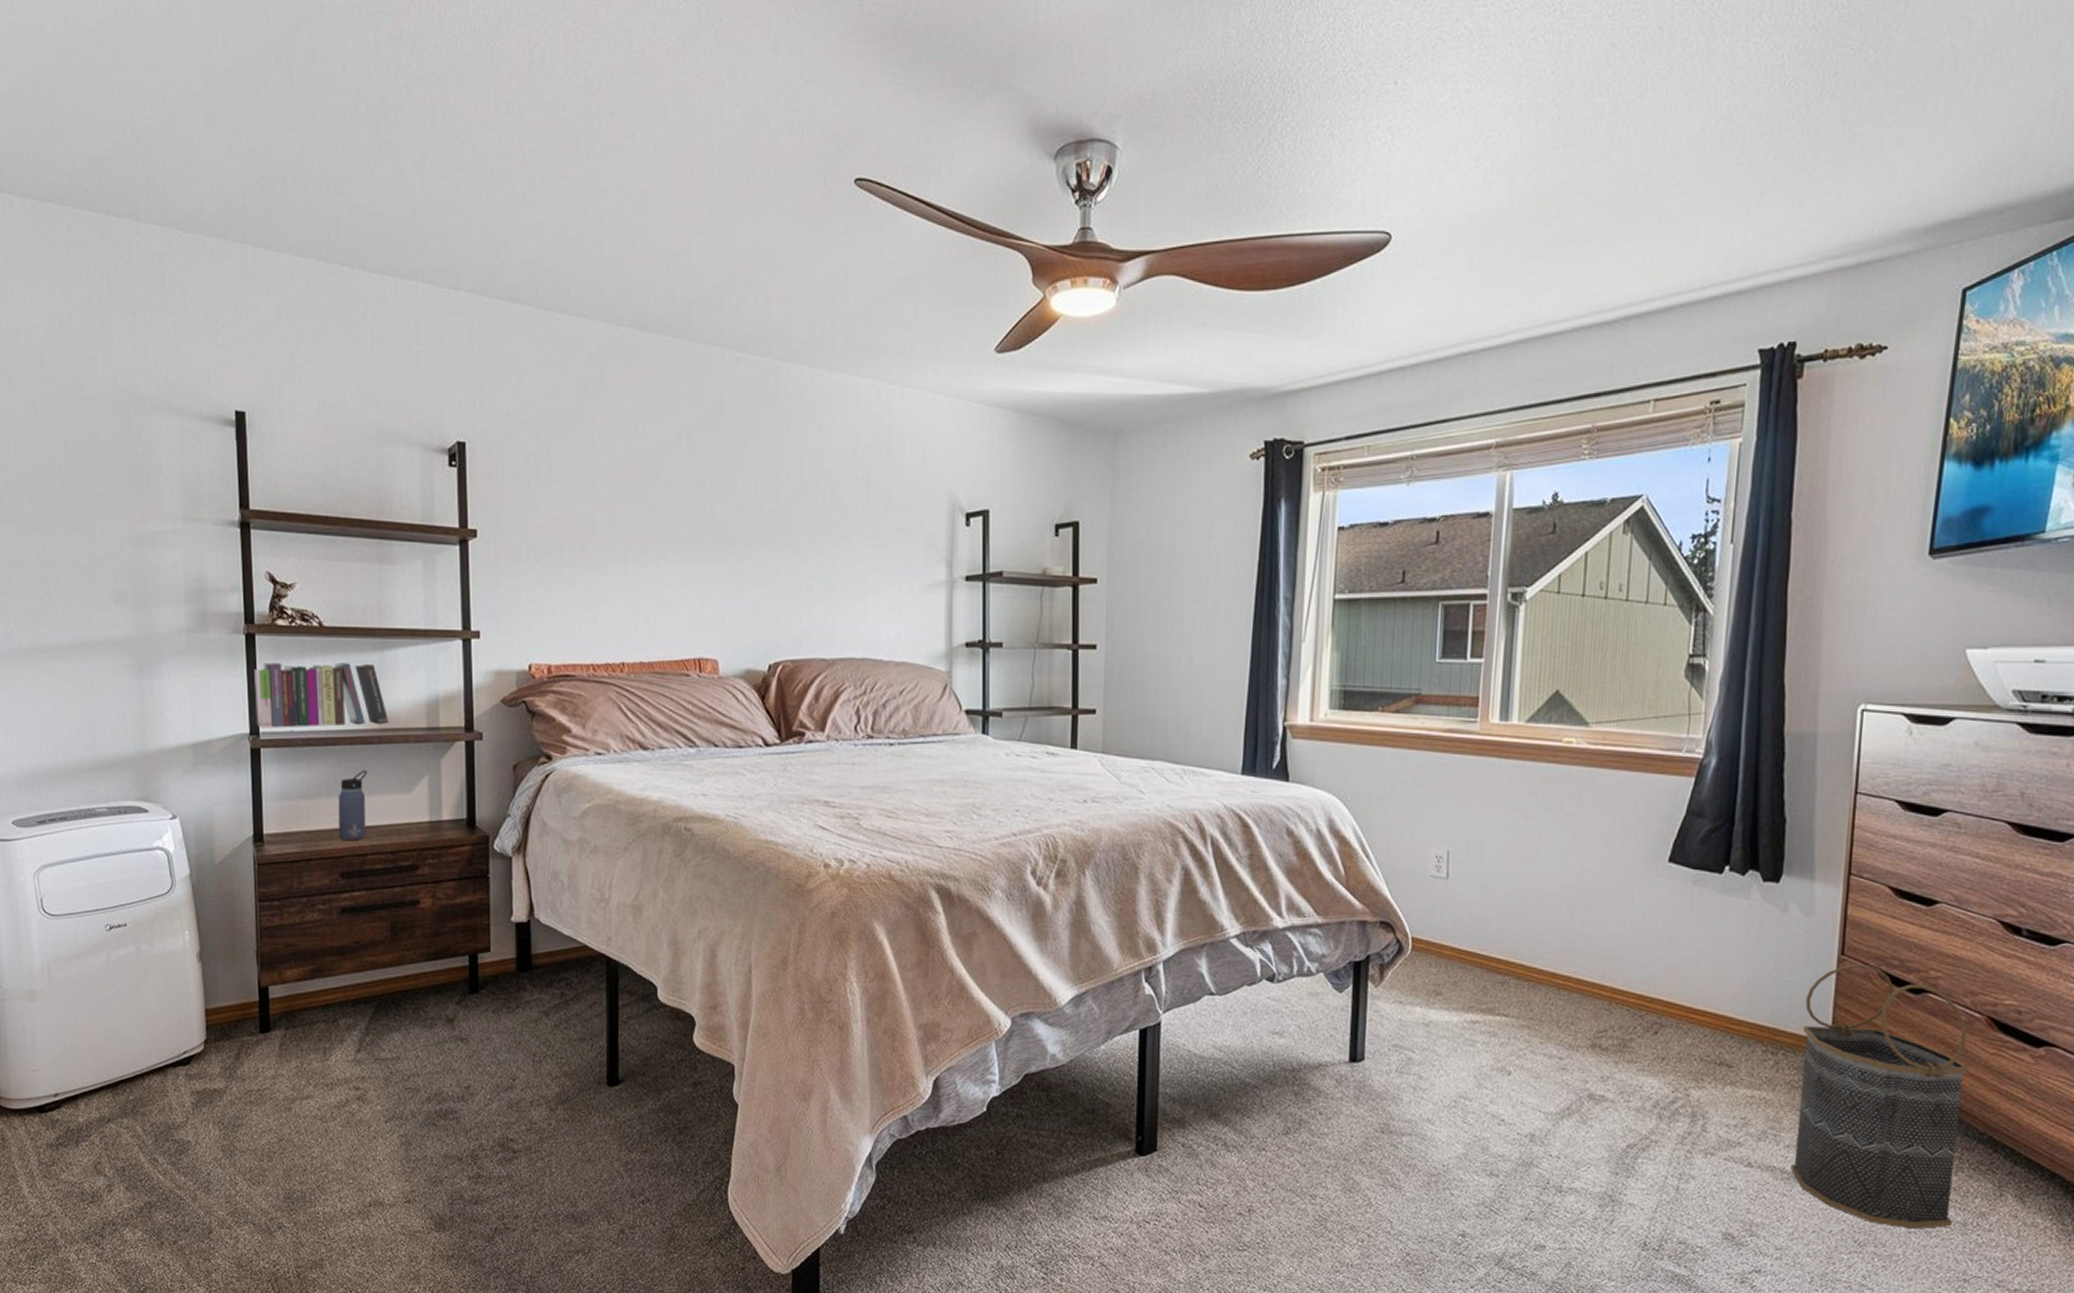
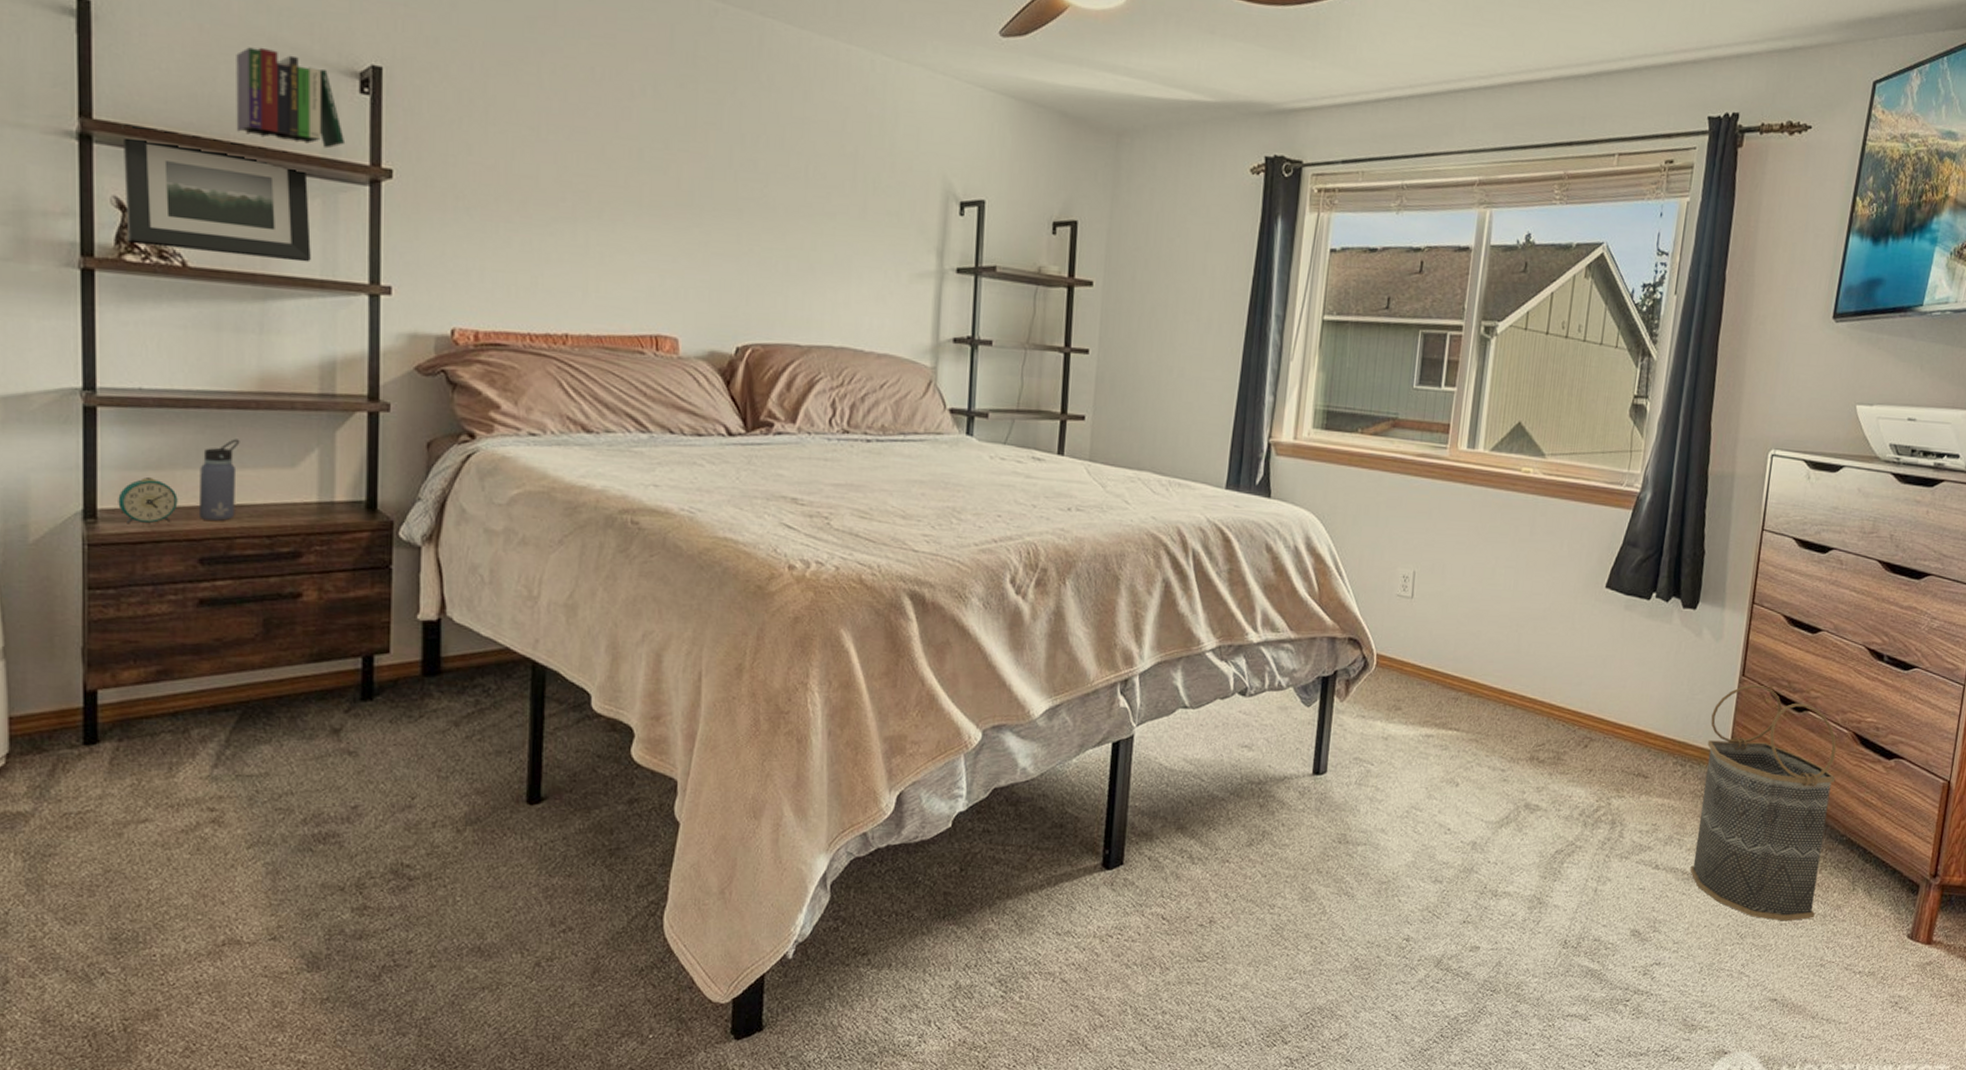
books: present [253,663,389,728] -> none [90,304,271,388]
picture frame: none [271,511,416,615] -> present [122,124,311,262]
alarm clock: none [278,805,323,846] -> present [118,476,178,524]
books: none [353,436,439,517] -> present [236,47,346,149]

